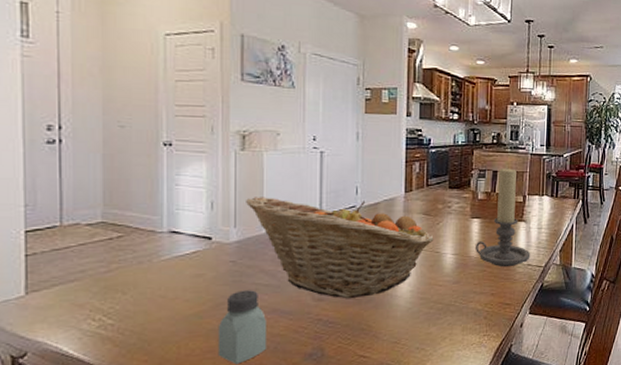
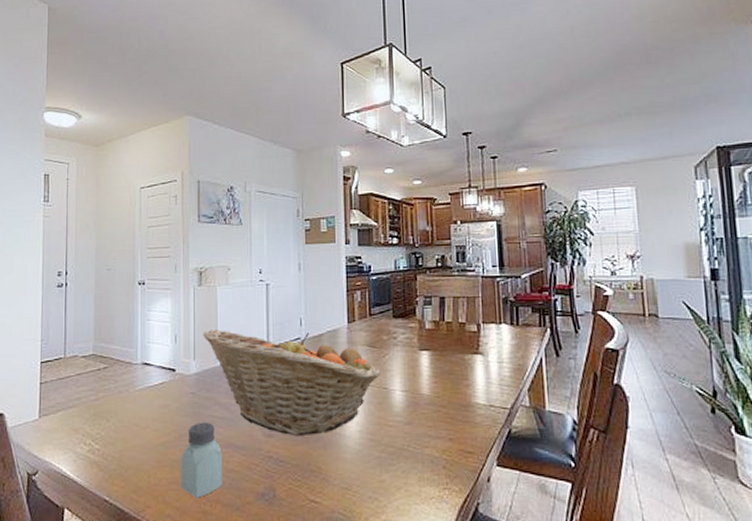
candle holder: present [476,167,531,267] -> none [427,292,492,408]

